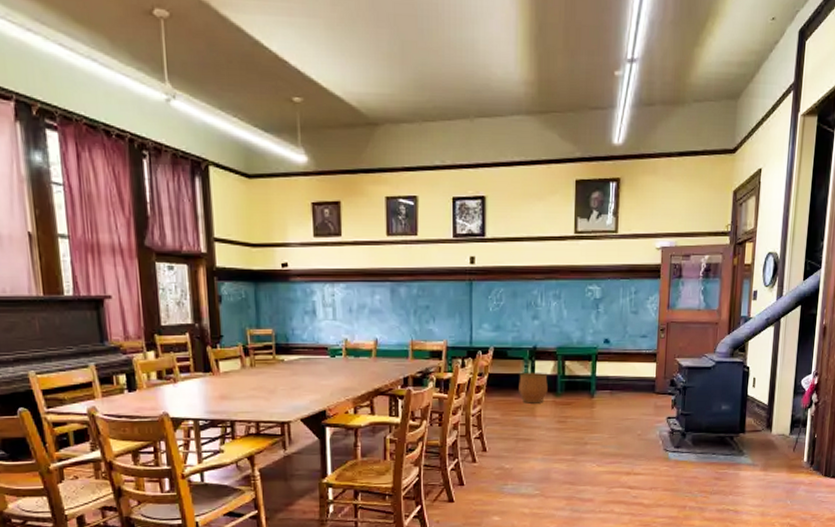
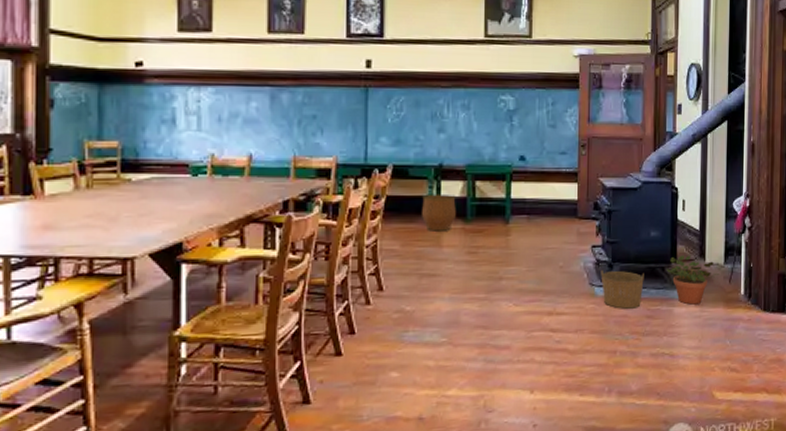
basket: none [674,437,714,472] -> present [600,269,644,309]
potted plant: none [735,427,785,469] -> present [666,255,720,305]

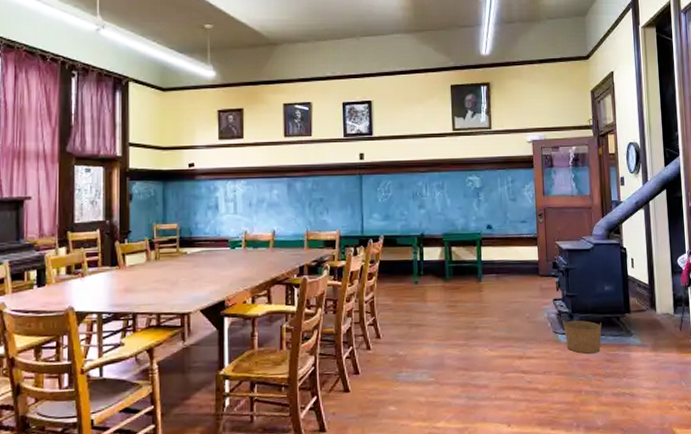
basket: present [422,193,456,231] -> none [409,258,437,289]
potted plant: present [666,255,720,305] -> none [621,306,670,350]

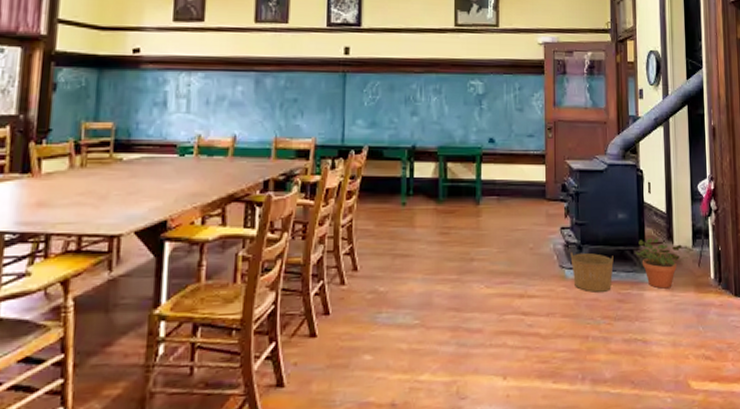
potted plant: none [621,306,670,350] -> present [635,238,689,289]

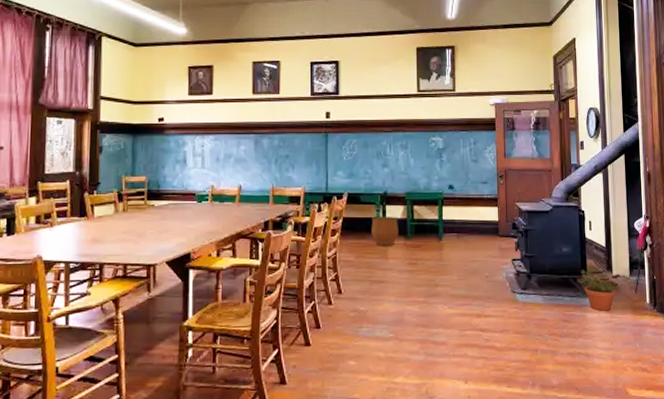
basket: none [396,174,428,212] -> present [371,216,398,246]
basket: present [570,251,614,293] -> none [521,279,559,314]

